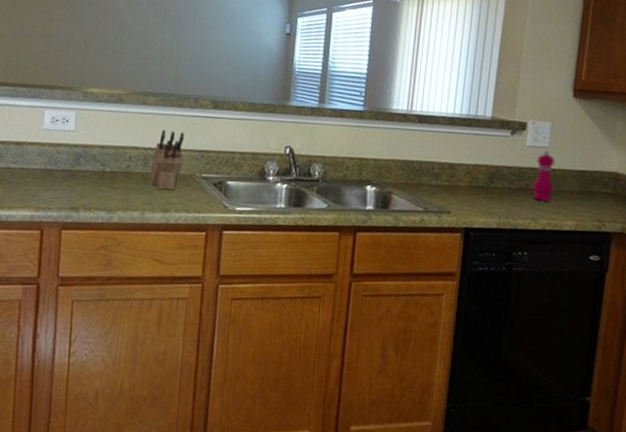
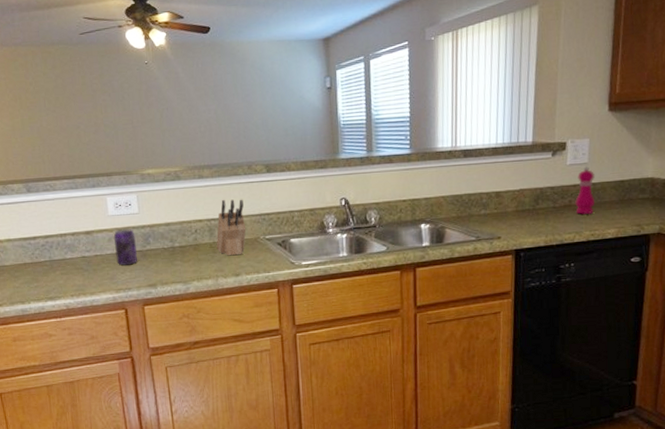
beverage can: none [42,145,67,184] -> present [114,229,138,266]

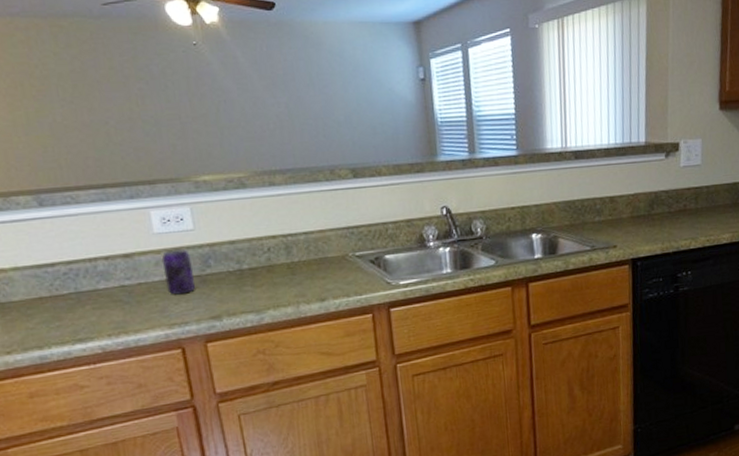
knife block: present [216,199,247,256] -> none [295,209,332,278]
pepper mill: present [575,166,595,215] -> none [690,168,710,220]

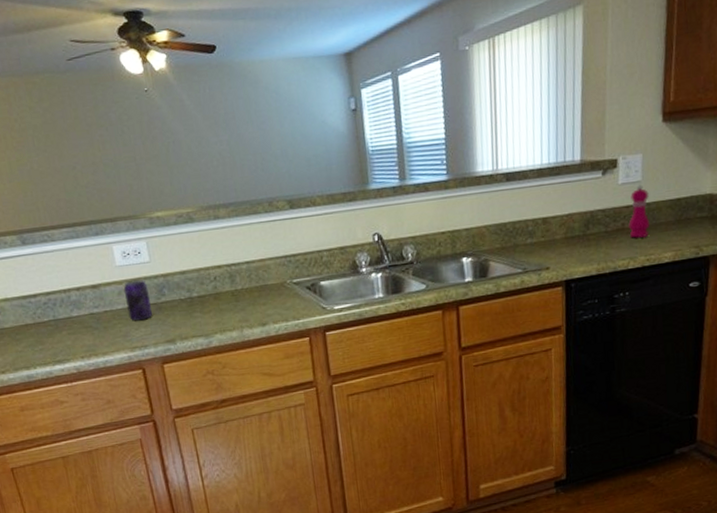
pepper mill: none [690,168,710,220] -> present [628,184,650,239]

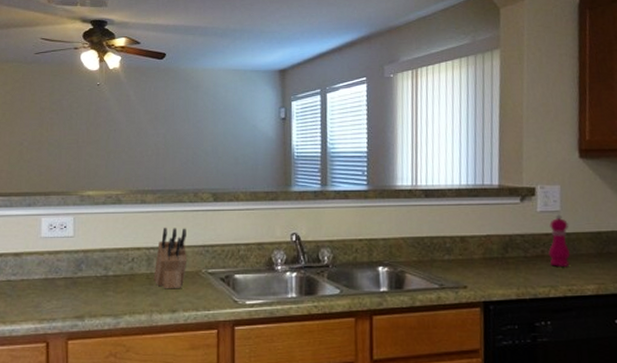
beverage can: present [123,279,153,321] -> none [43,253,67,293]
knife block: none [238,240,271,304] -> present [153,227,188,289]

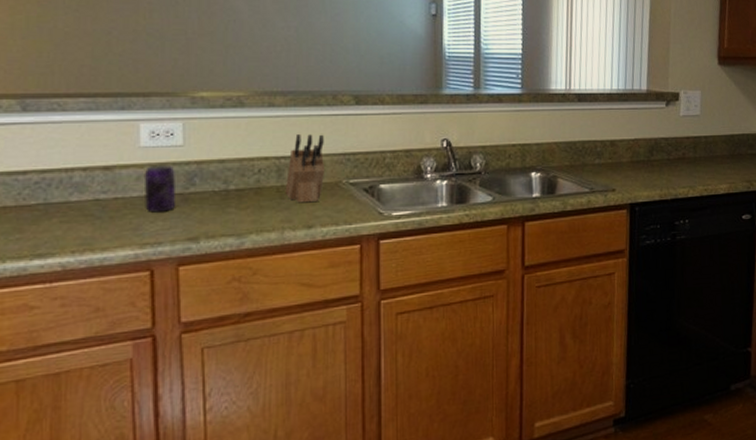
beverage can: none [43,253,67,293] -> present [145,165,176,213]
pepper mill: present [548,214,571,268] -> none [688,118,708,169]

